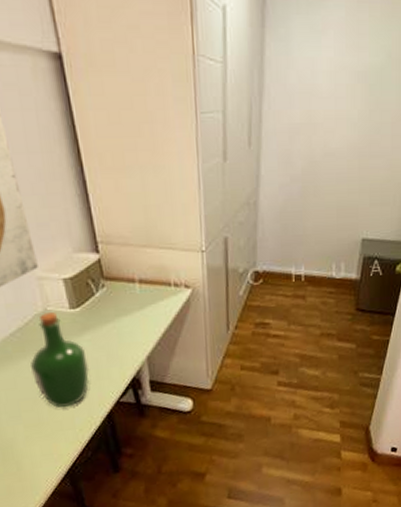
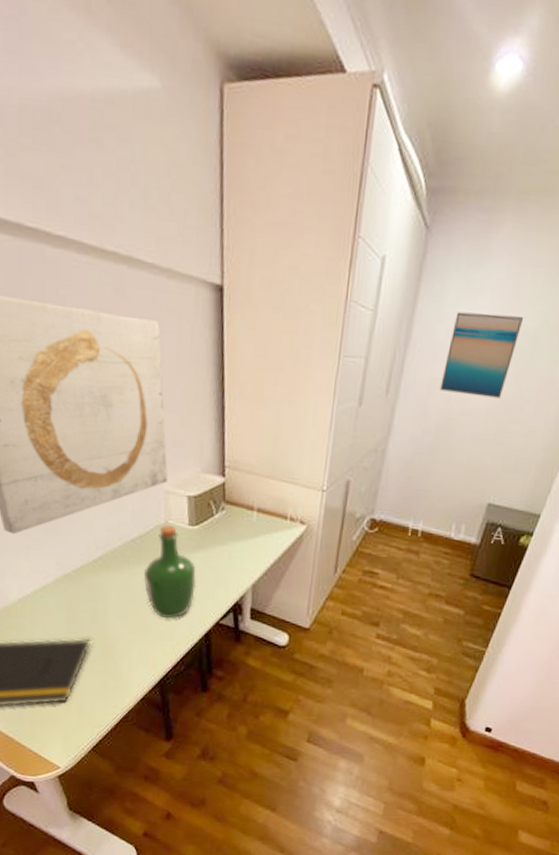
wall art: none [300,52,369,137] -> present [440,311,524,399]

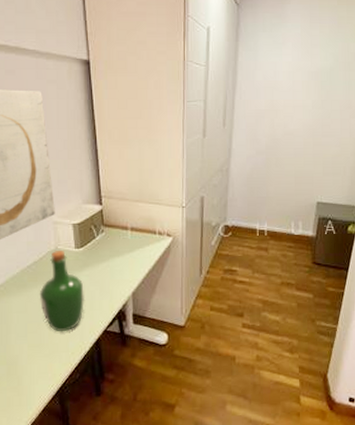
wall art: present [440,311,524,399] -> none [264,58,320,120]

